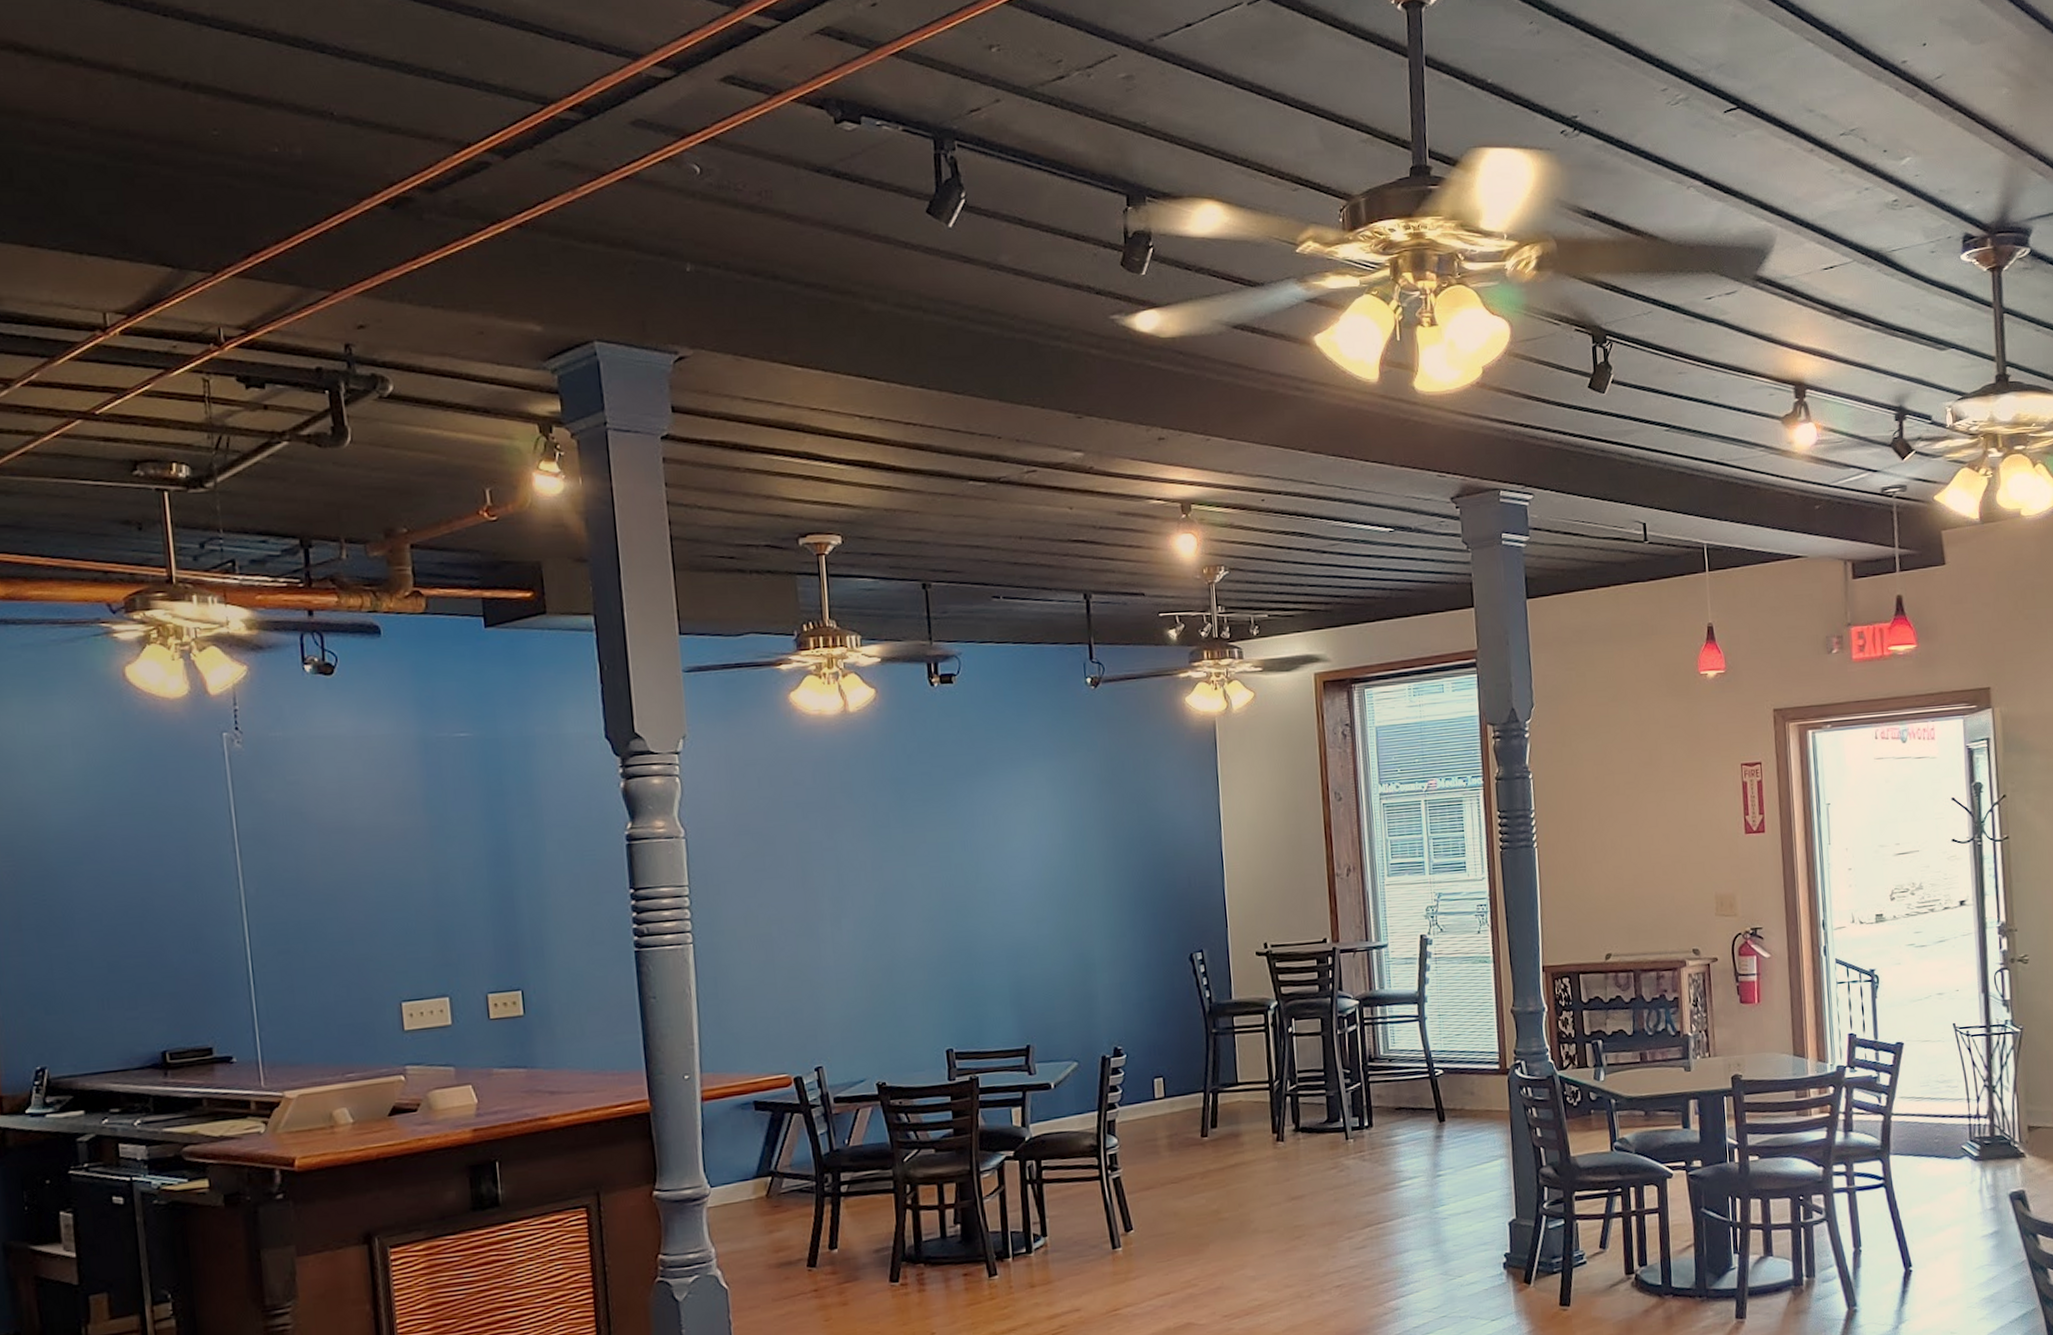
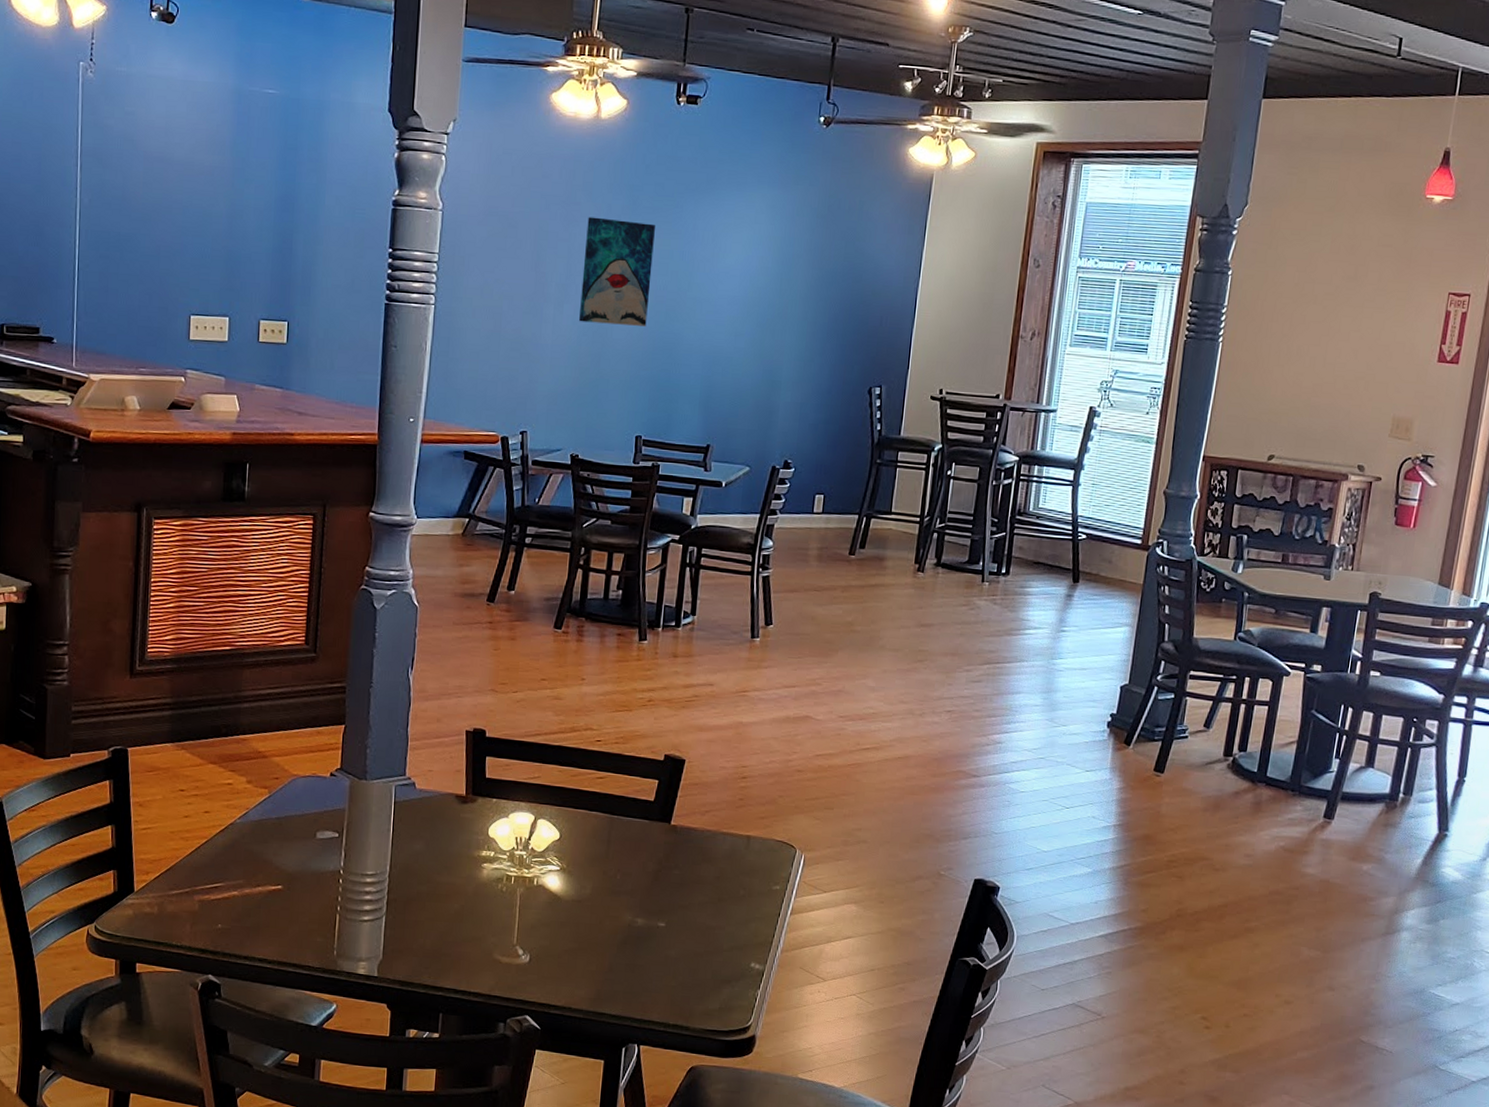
wall art: none [852,817,937,936] -> present [579,217,655,326]

